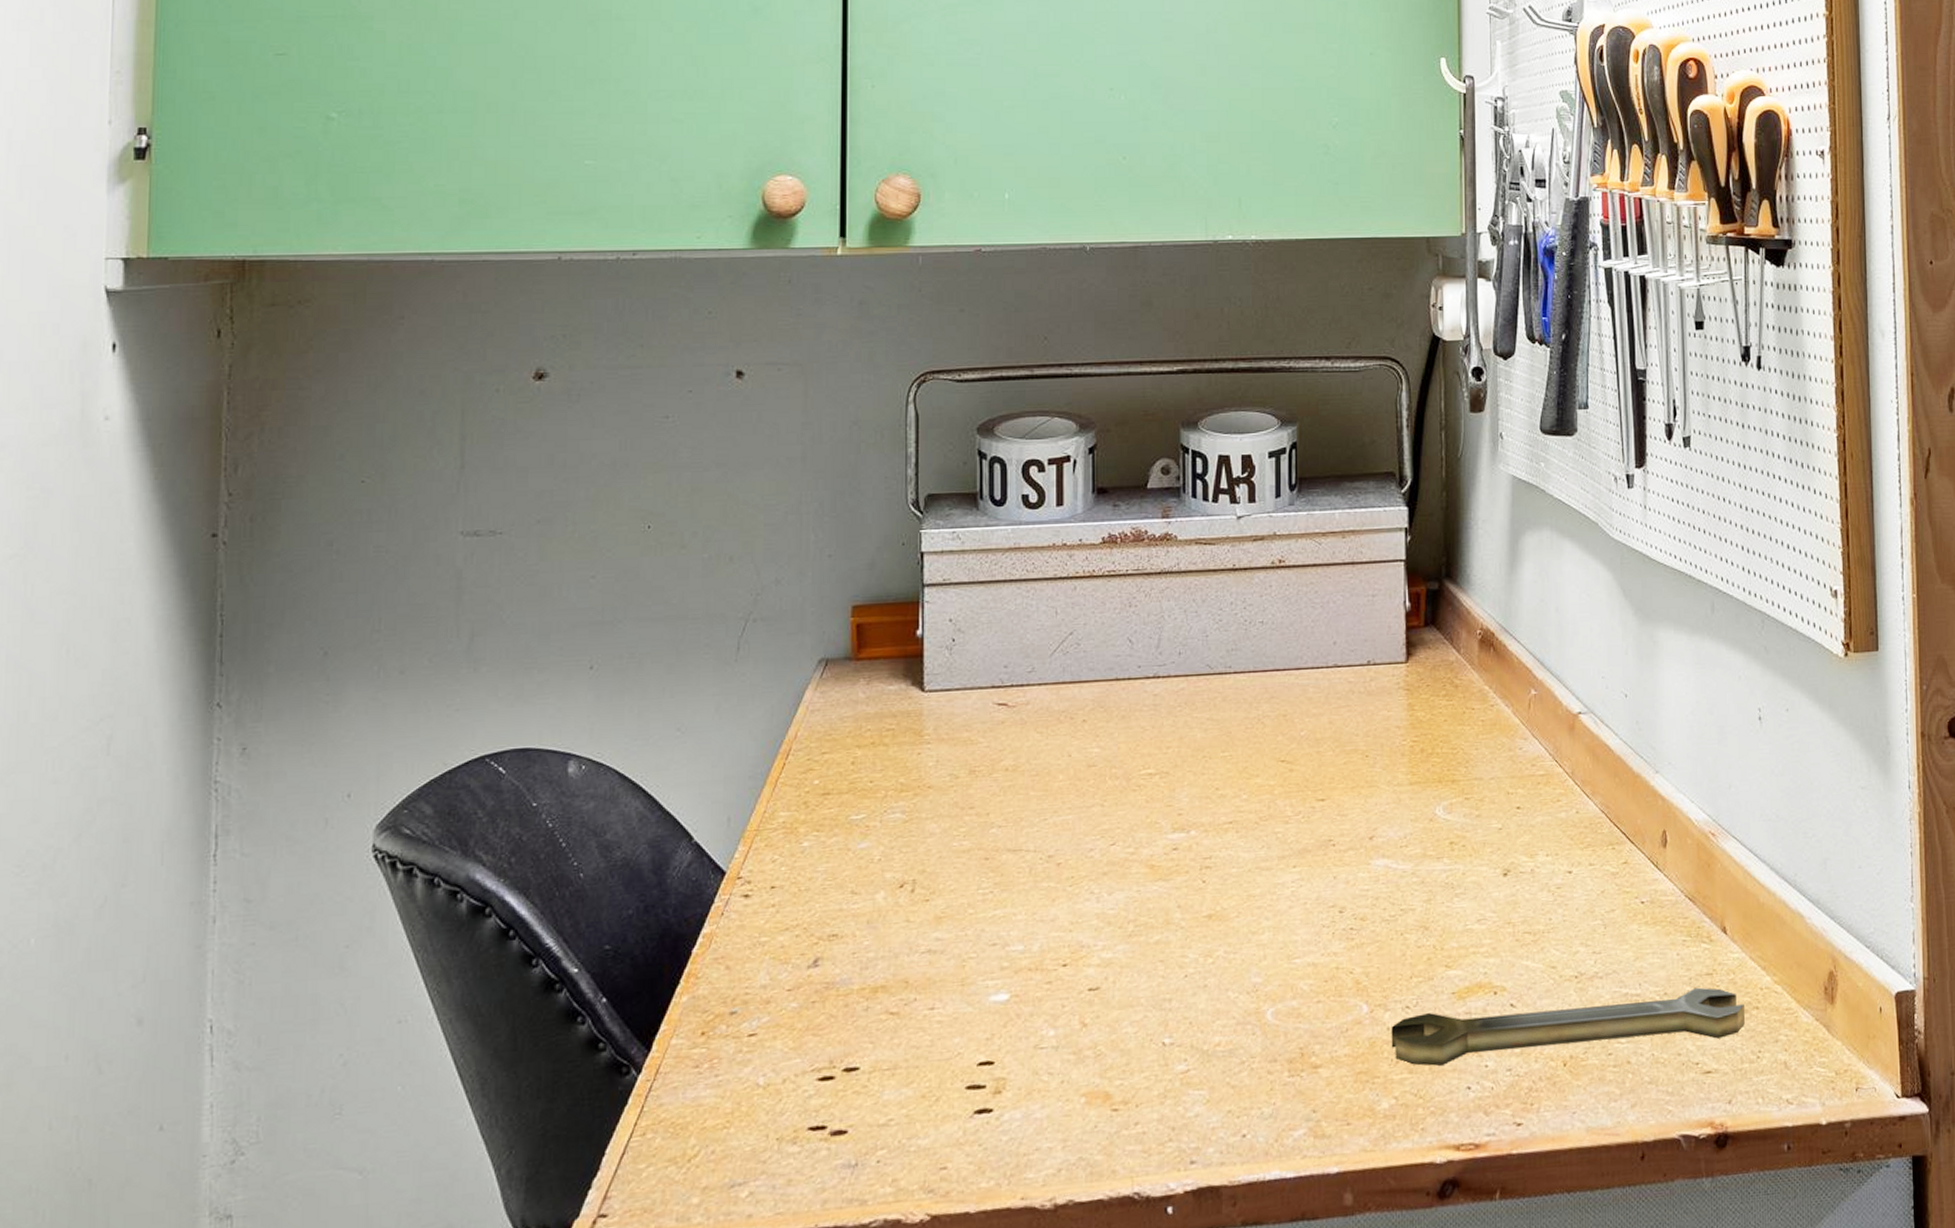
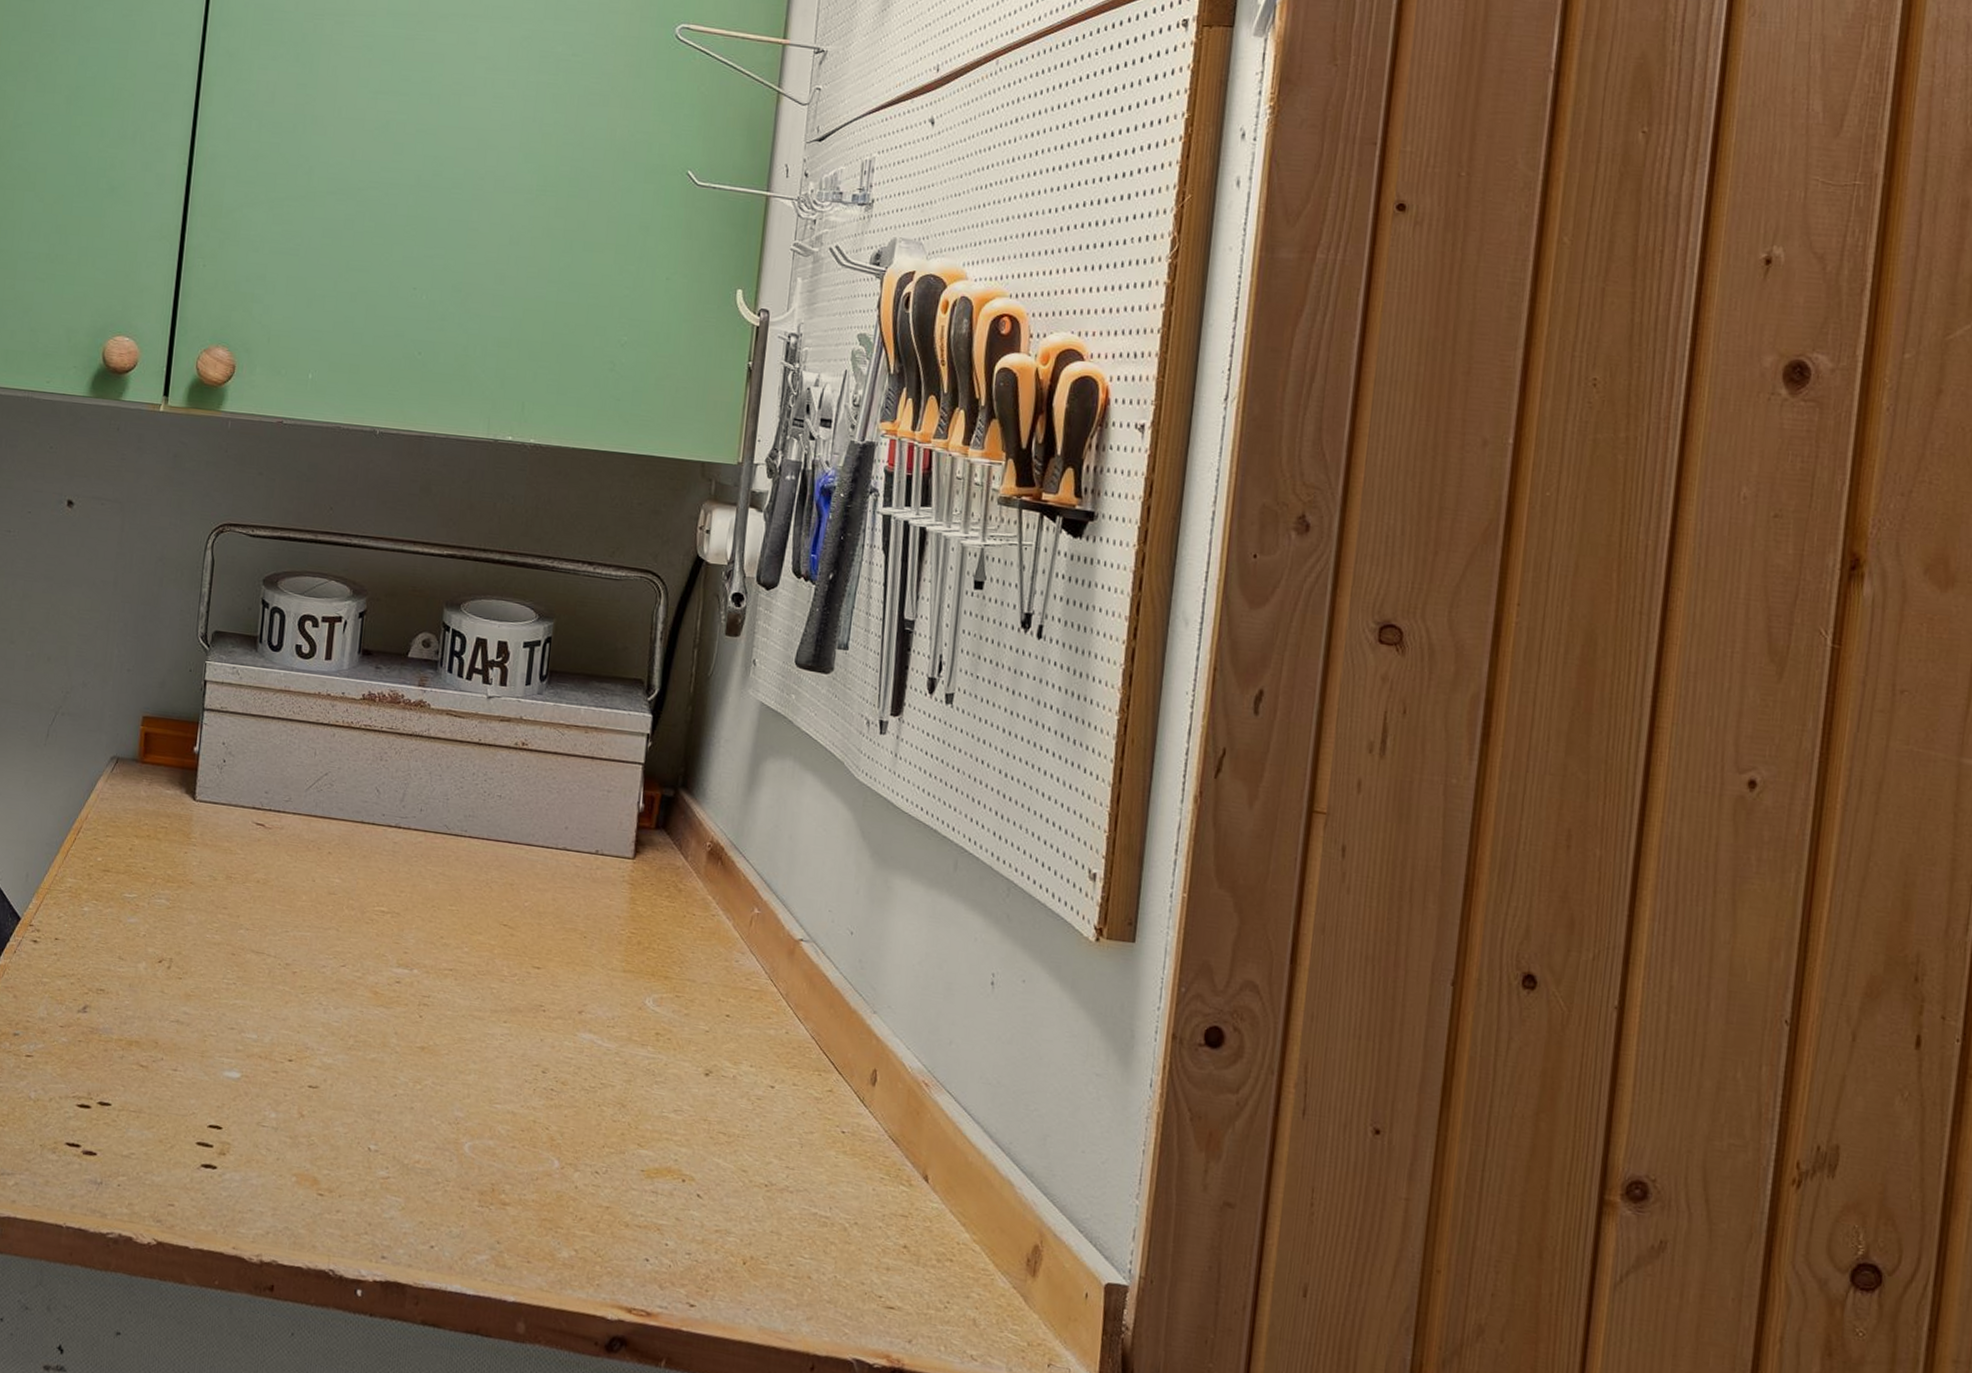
wrench: present [1391,987,1745,1066] -> none [577,1181,938,1280]

